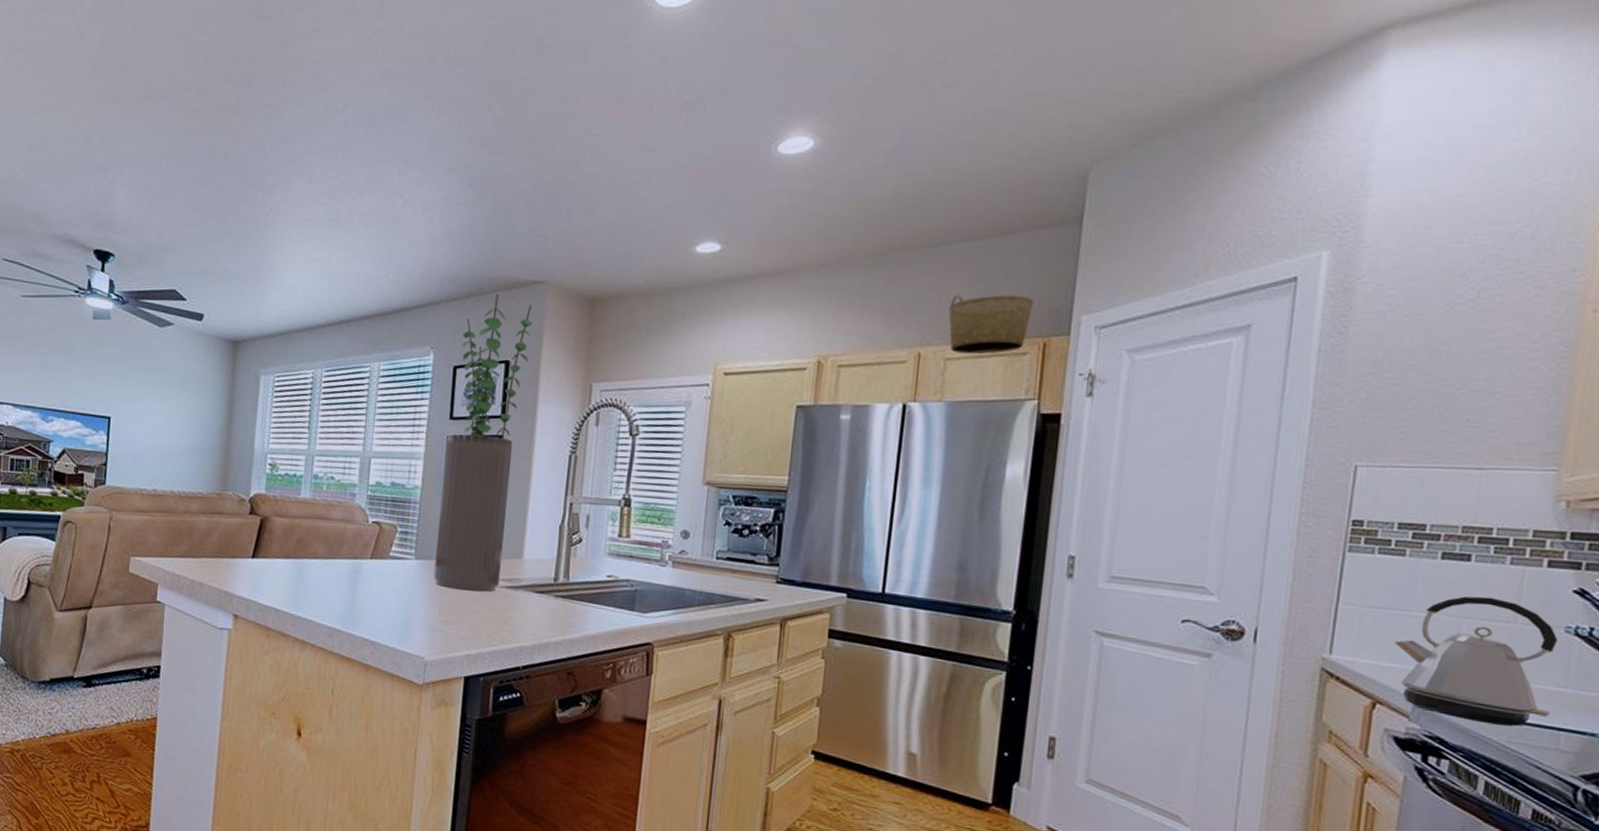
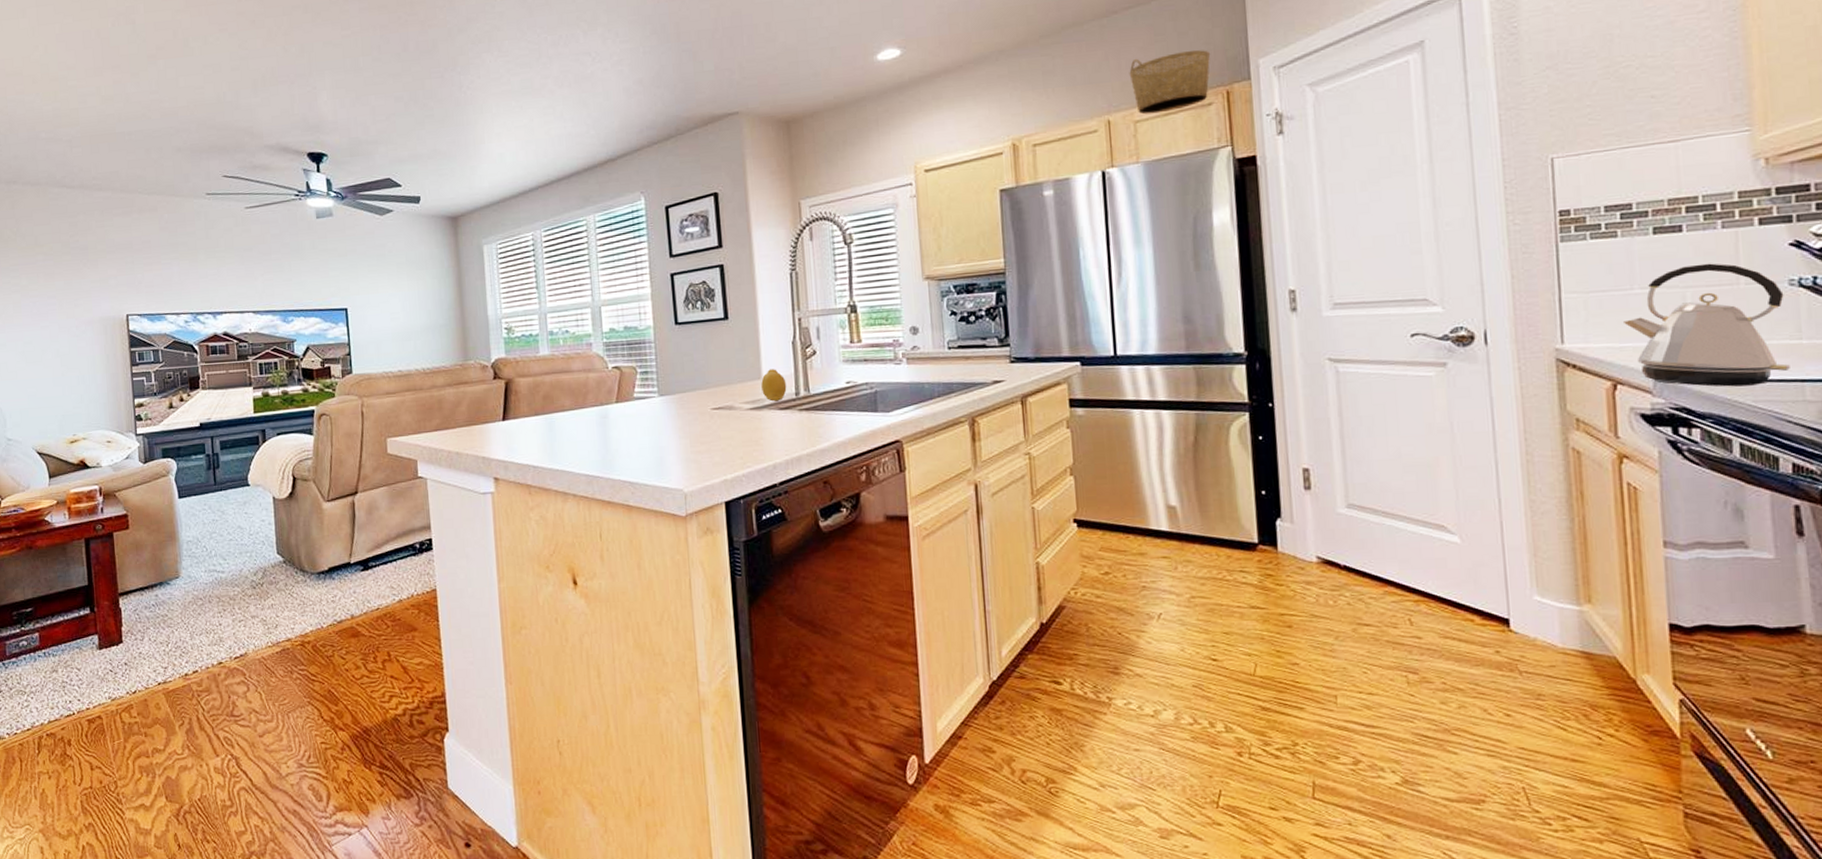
vase: present [434,294,533,592] -> none [669,131,743,420]
fruit: none [520,550,547,584] -> present [761,369,787,402]

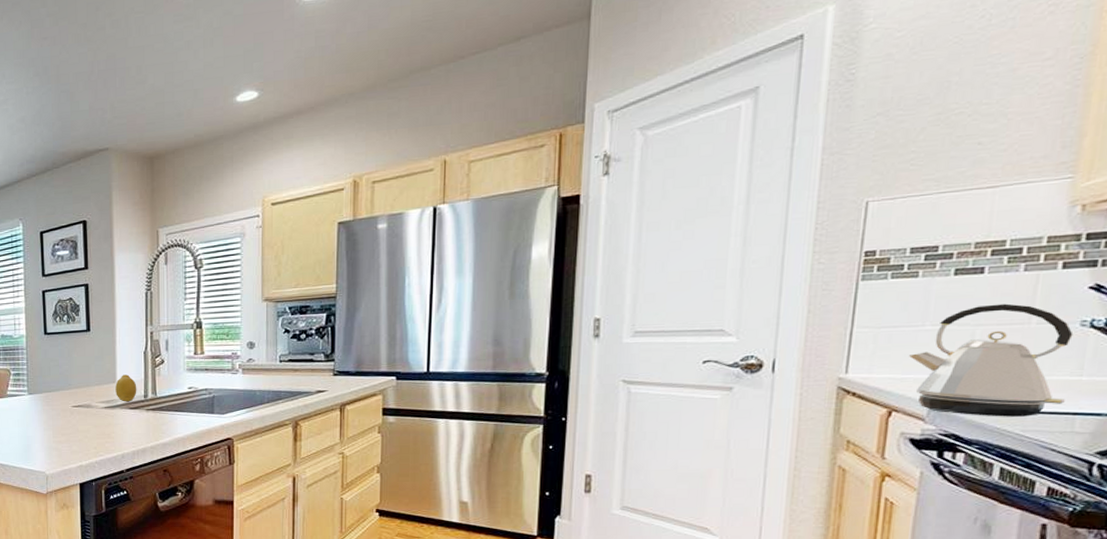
basket: present [1129,50,1211,115] -> none [469,94,549,155]

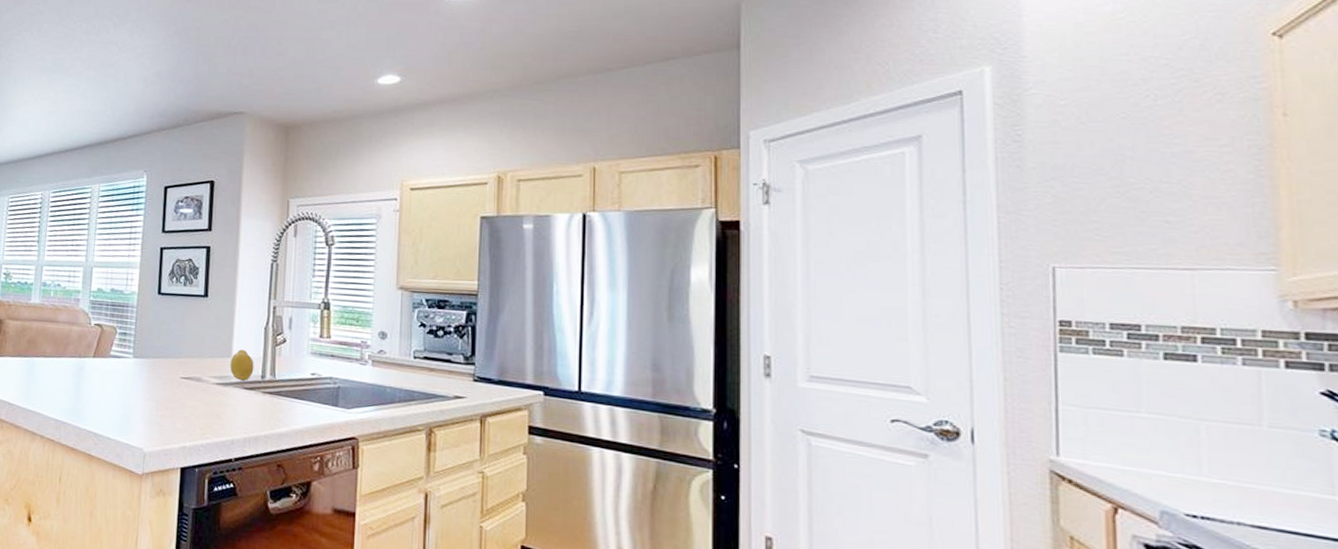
kettle: present [909,303,1074,417] -> none [1128,397,1320,536]

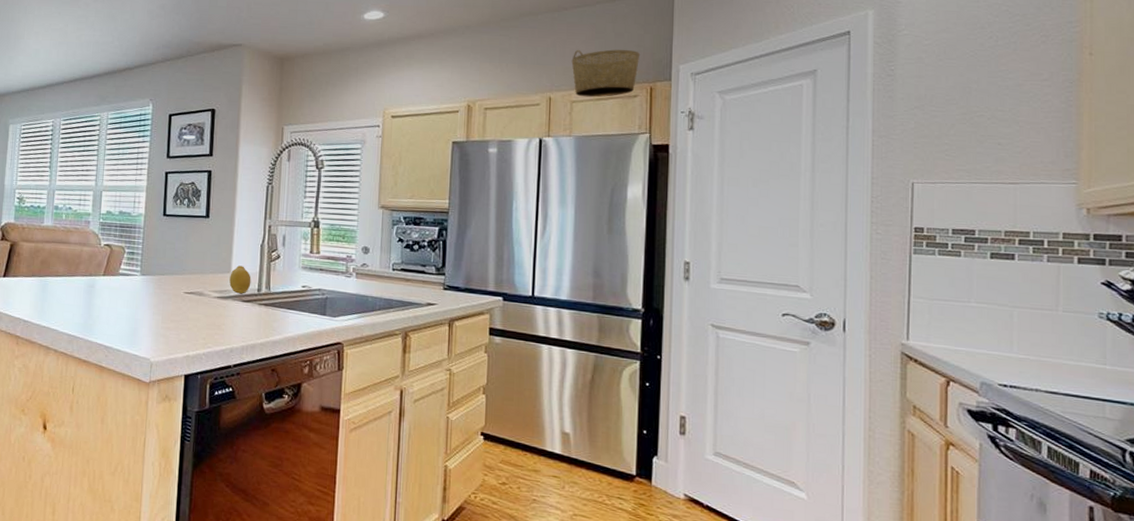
basket: none [618,114,702,168] -> present [571,49,641,98]

